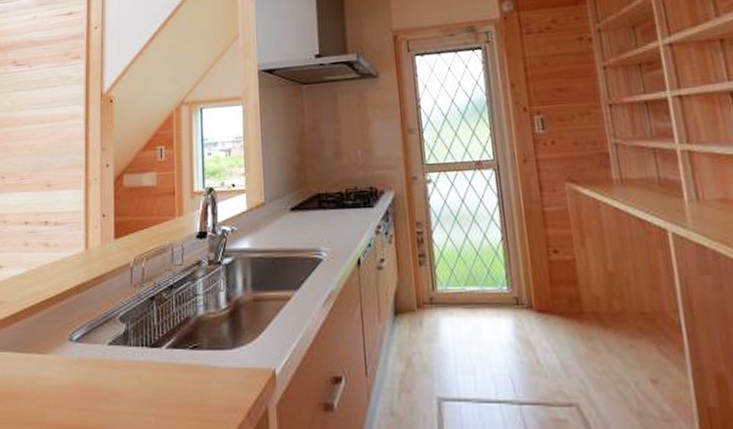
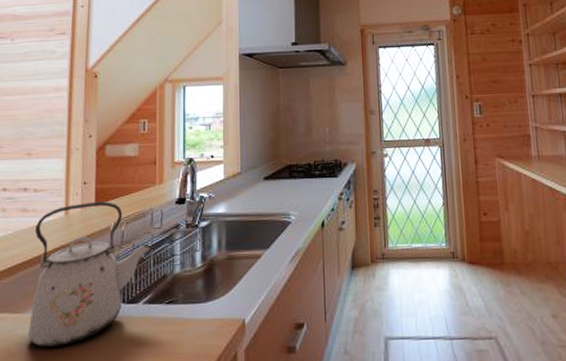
kettle: none [53,235,174,391] -> present [28,201,153,347]

